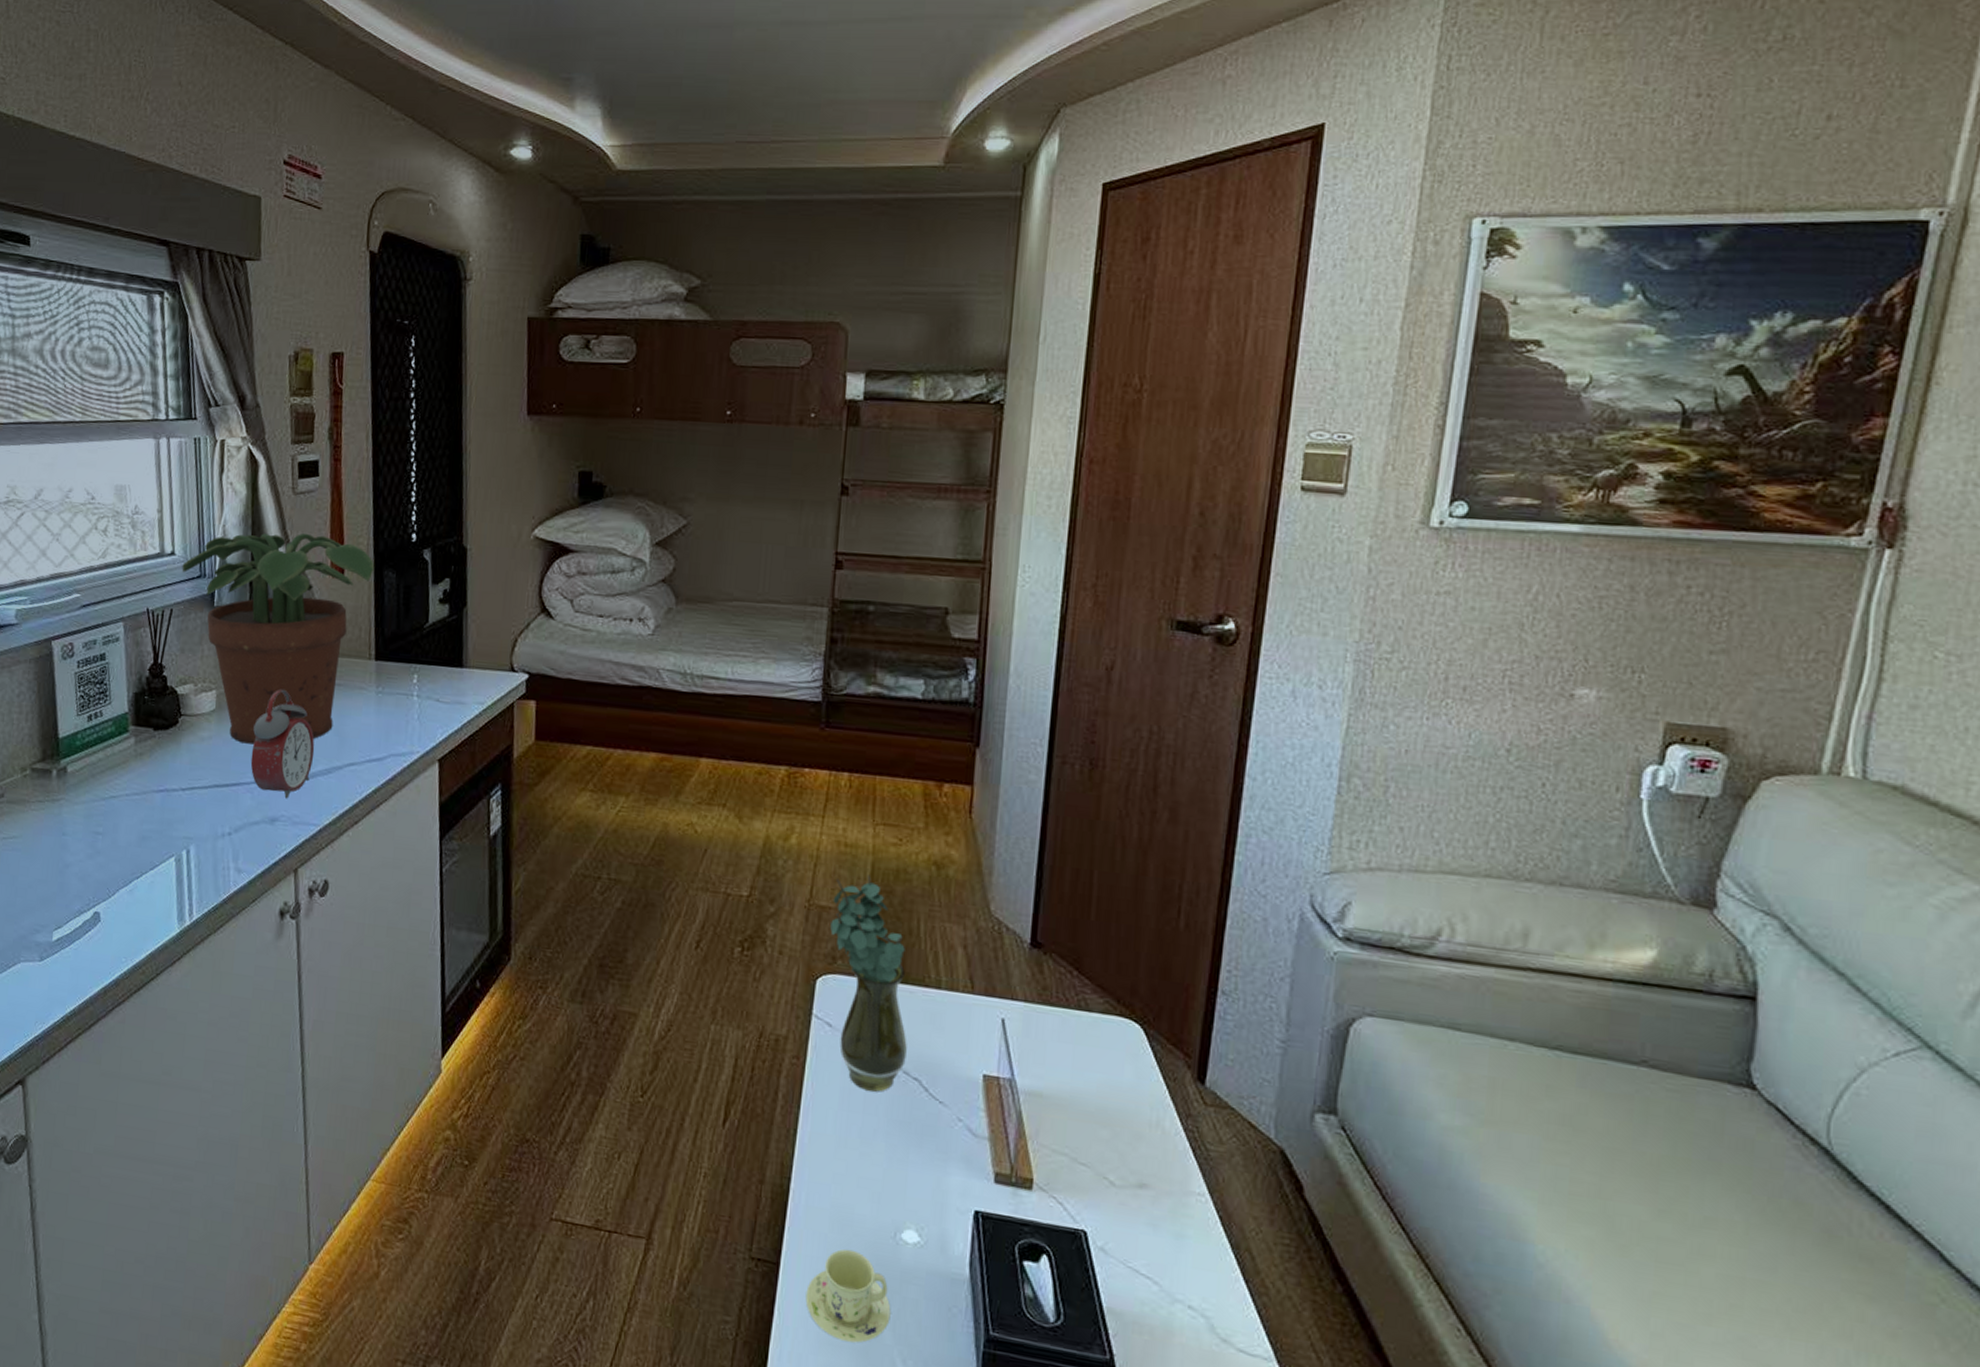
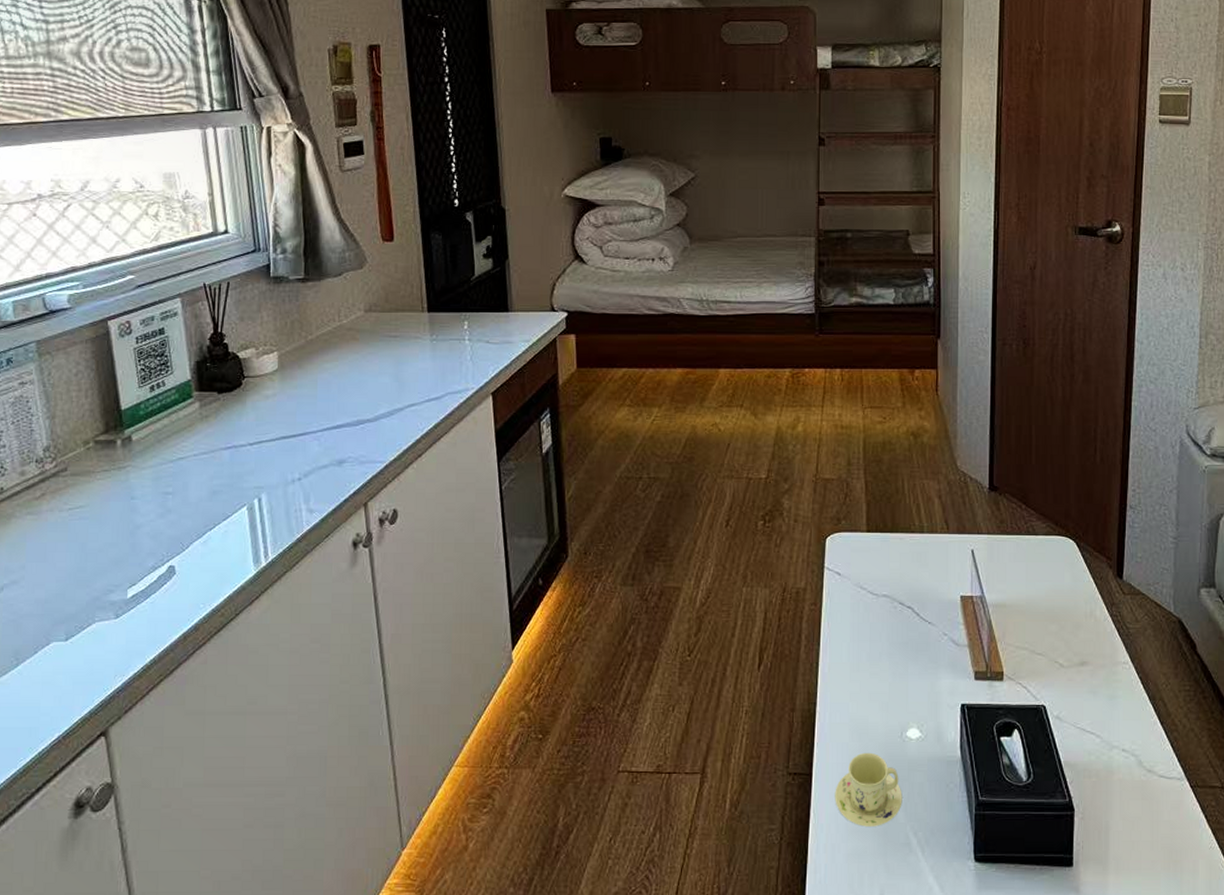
potted plant: present [182,532,375,745] -> none [236,205,422,397]
alarm clock: present [250,690,315,799] -> none [315,346,376,442]
vase: present [830,874,907,1092] -> none [834,449,901,622]

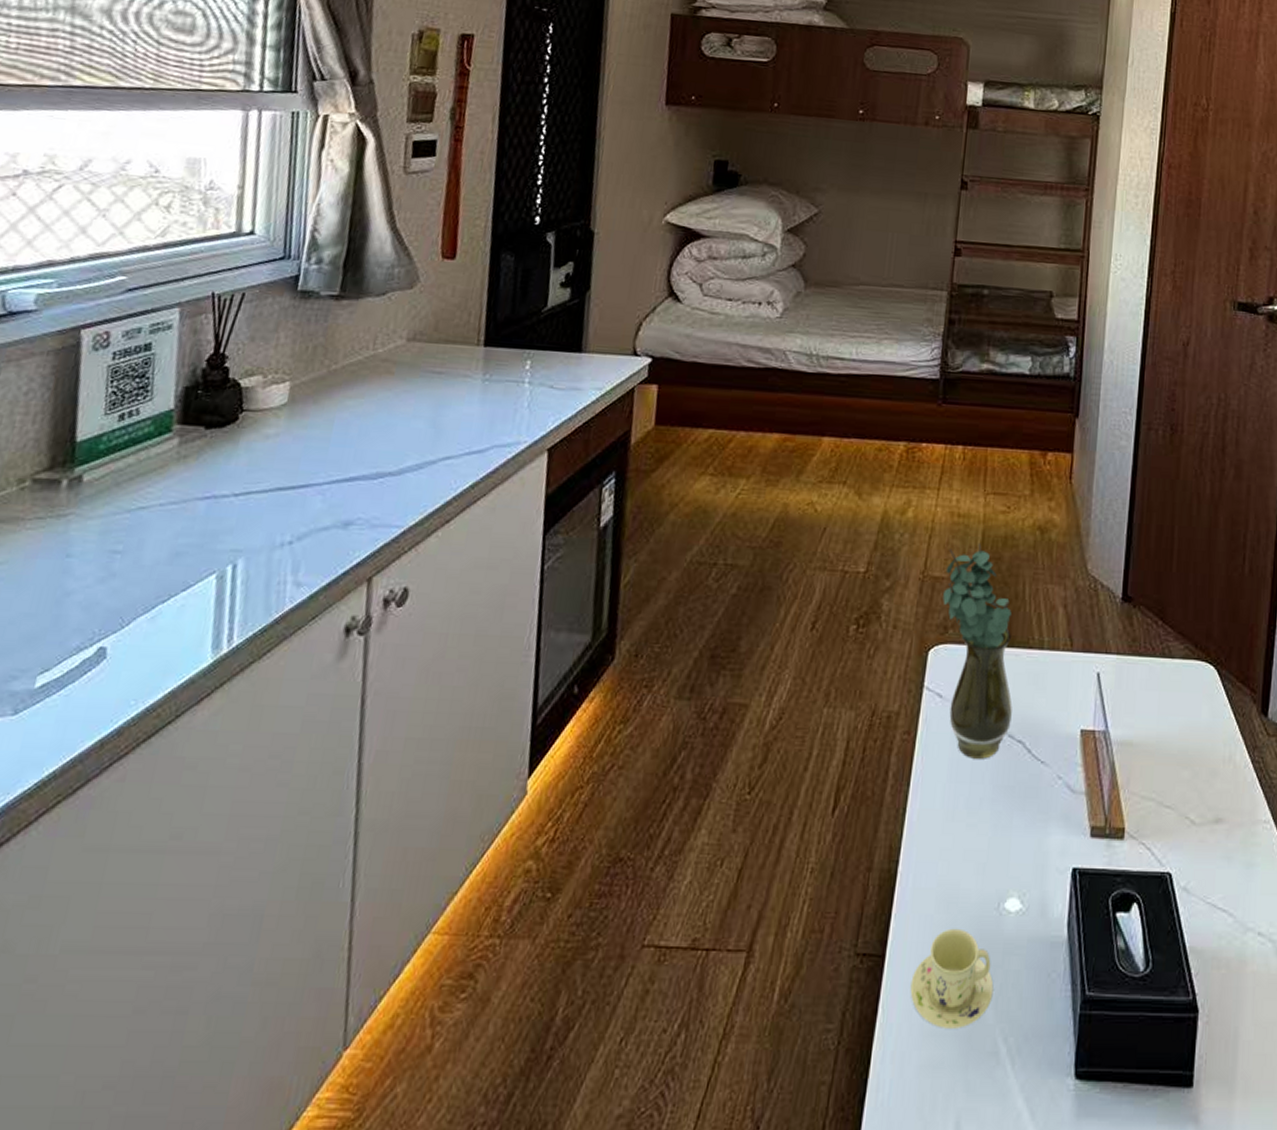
vase: none [834,449,901,622] -> present [943,543,1013,759]

